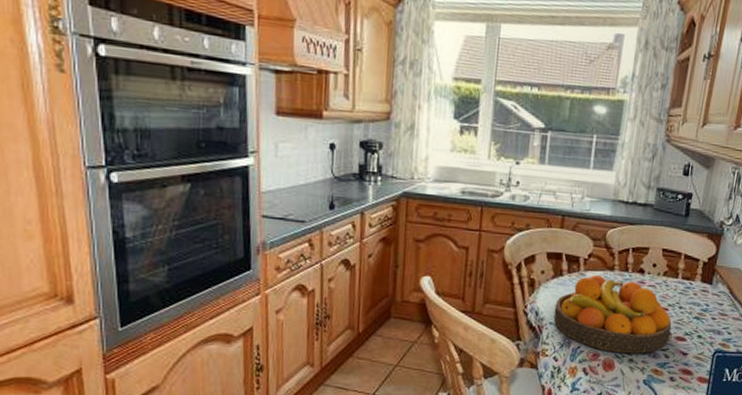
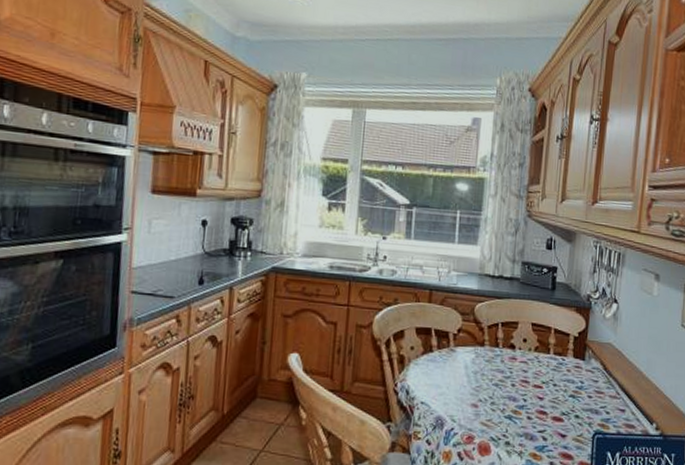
fruit bowl: present [553,274,672,354] -> none [424,350,547,436]

